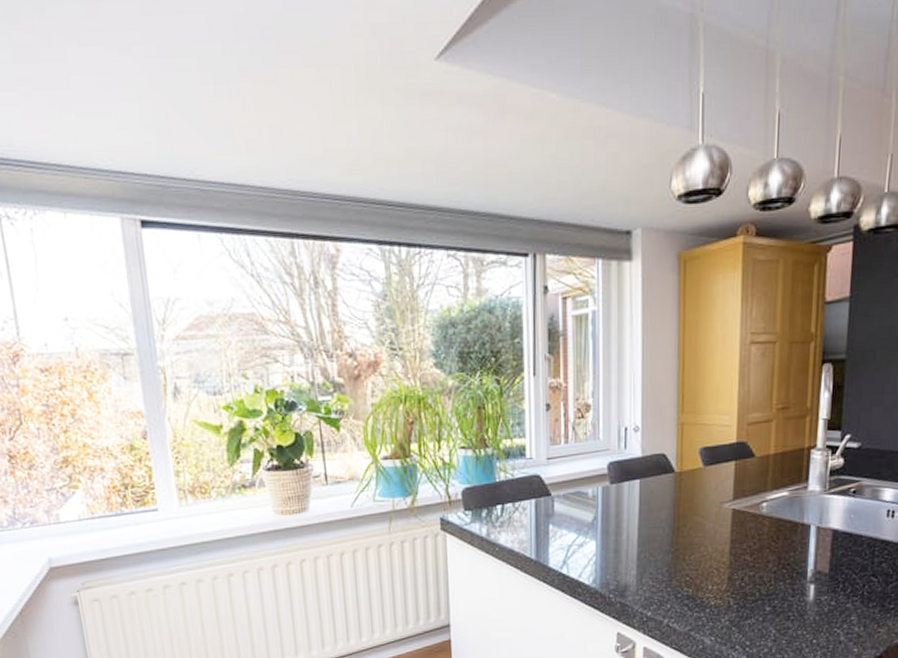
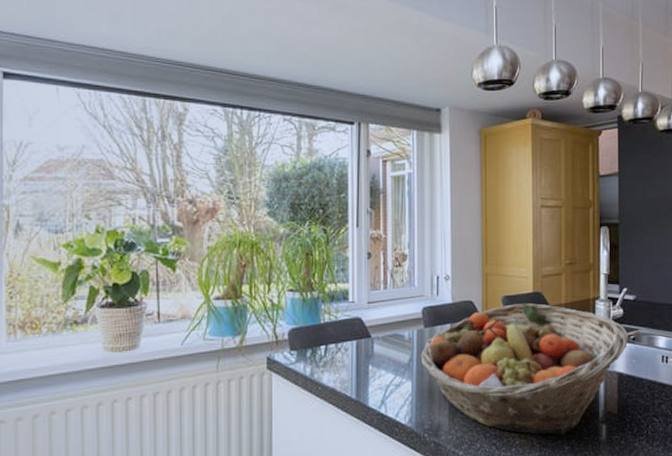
fruit basket: none [605,454,849,596] -> present [420,302,629,435]

